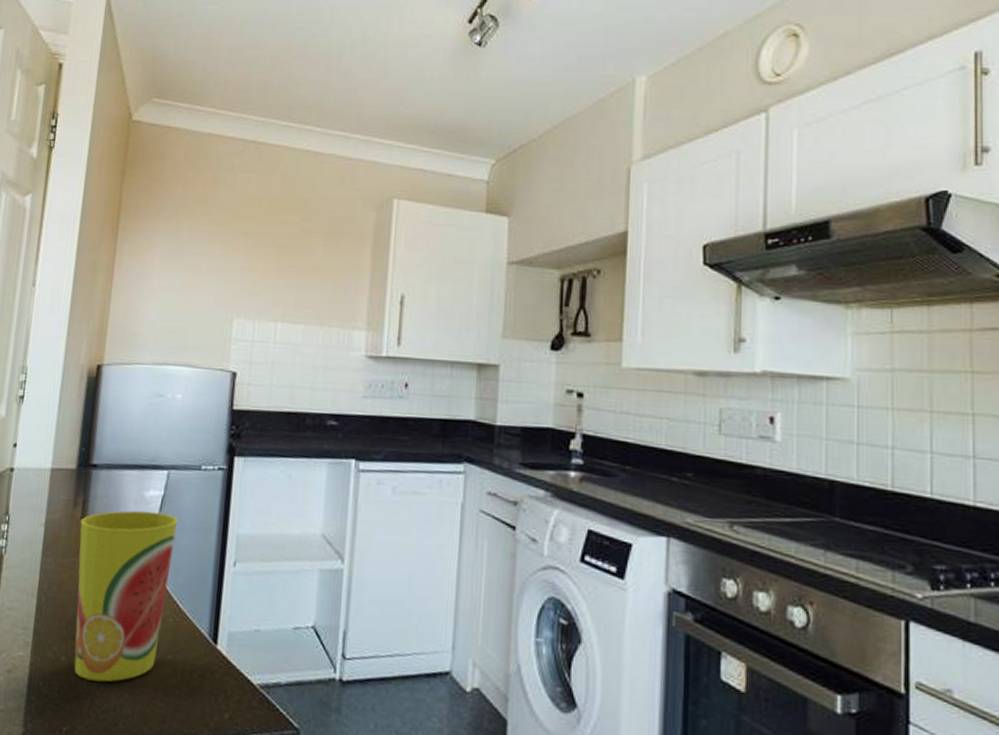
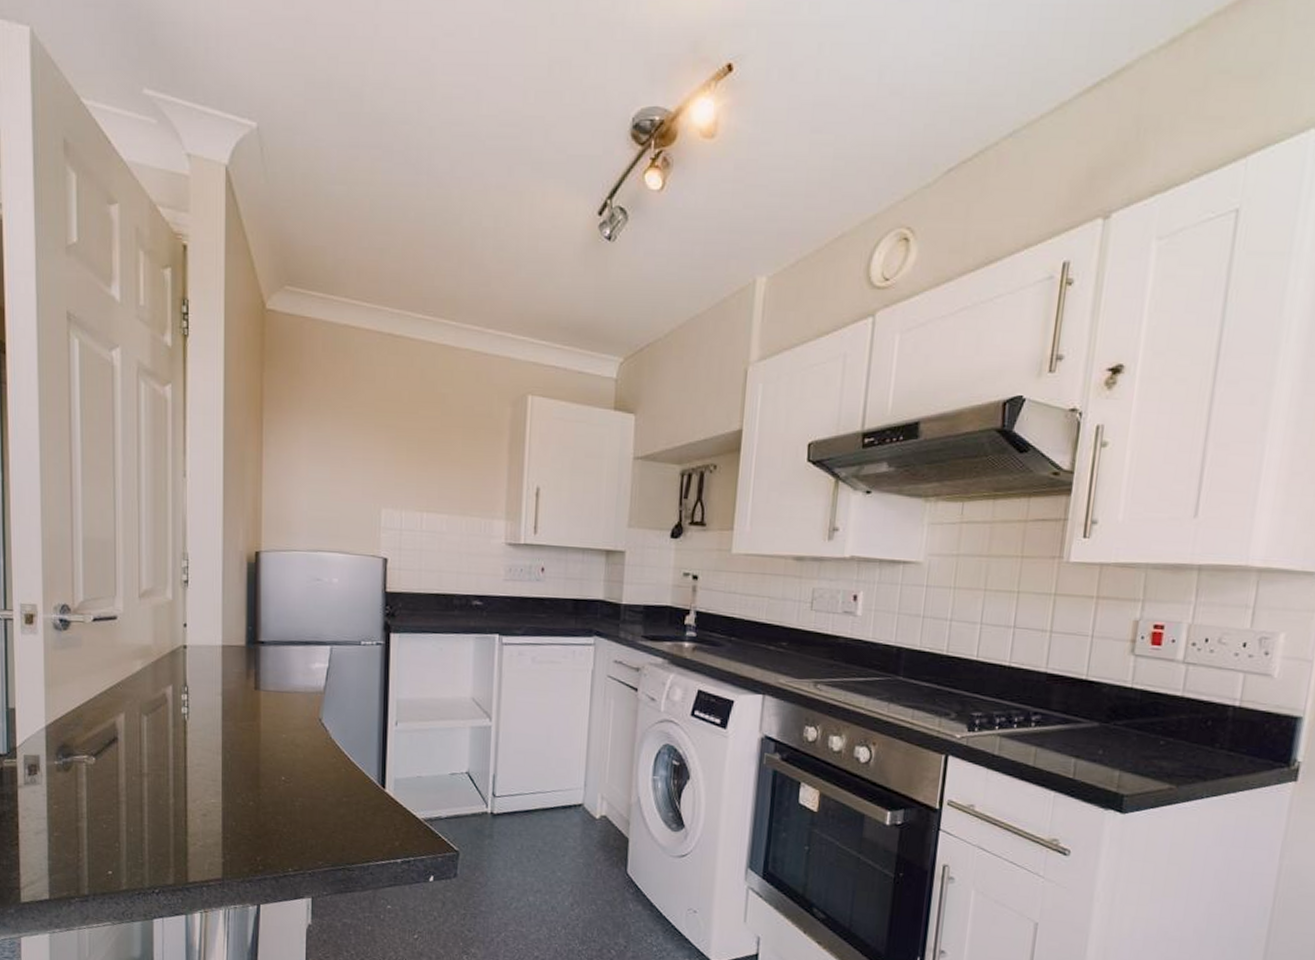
cup: present [74,510,178,682] -> none [254,680,343,821]

